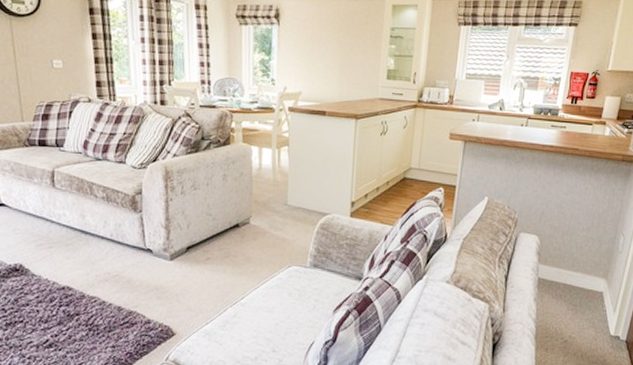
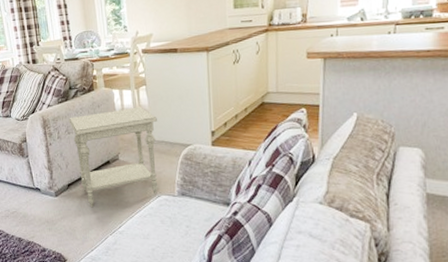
side table: none [197,168,297,275] -> present [69,107,158,208]

